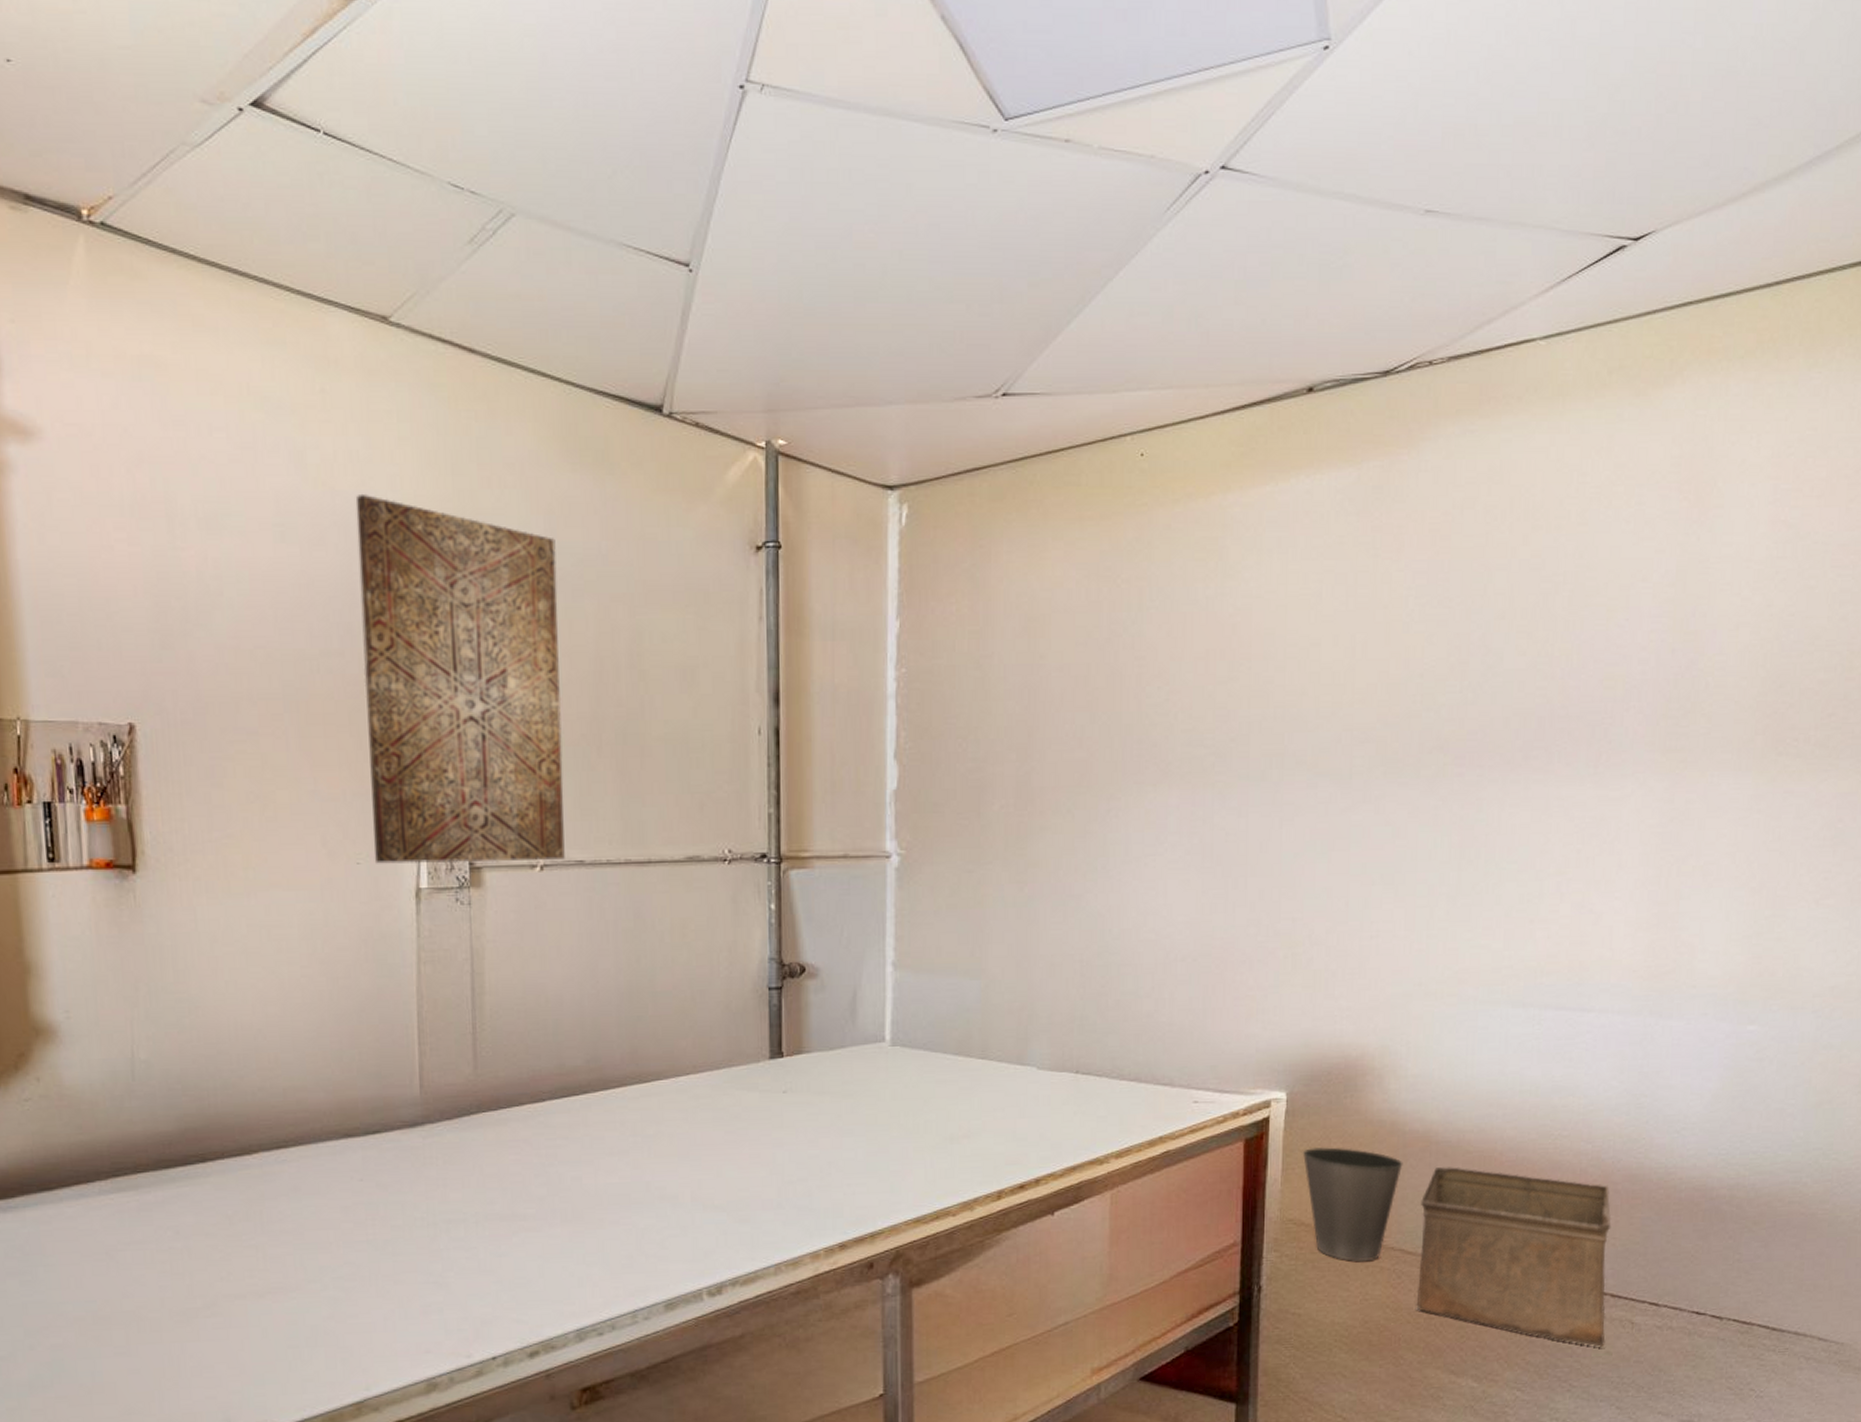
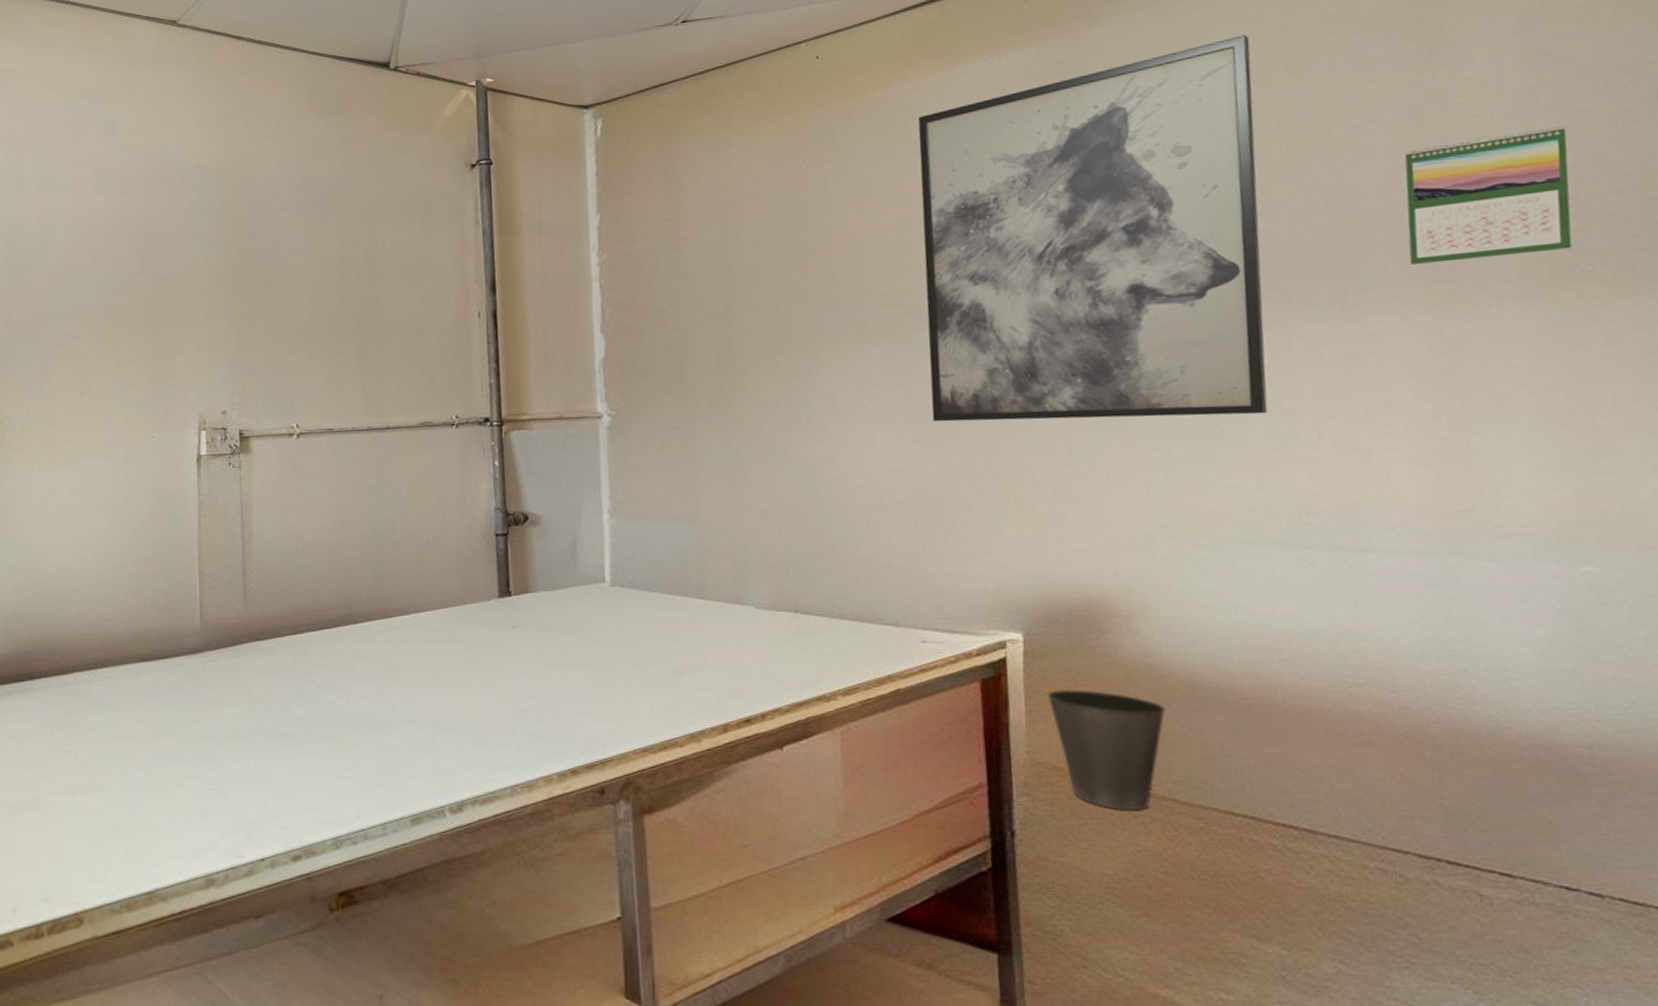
wall art: present [355,493,565,864] -> none [152,151,317,436]
wall art: none [1223,476,1551,875] -> present [918,34,1268,422]
storage bin: present [1416,1167,1612,1347] -> none [1192,713,1448,920]
calendar: none [1655,600,1796,730] -> present [1404,125,1572,264]

